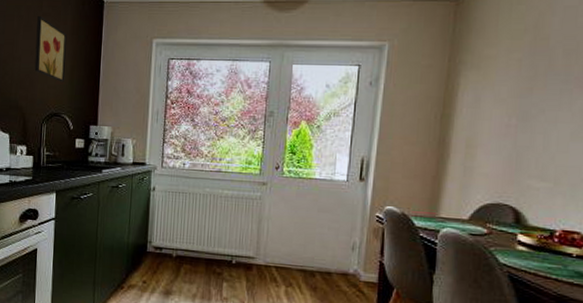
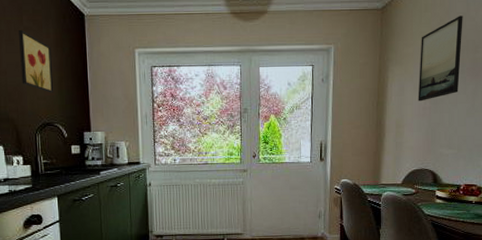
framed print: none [499,10,573,117] -> present [418,16,463,102]

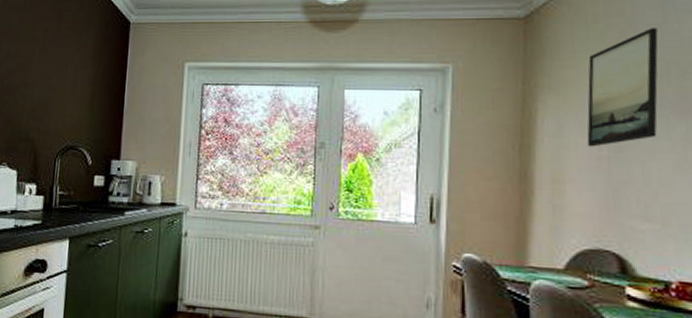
wall art: present [19,30,54,93] -> none [49,39,87,111]

